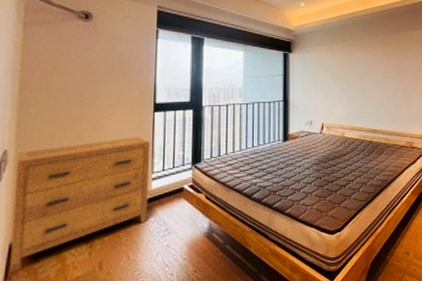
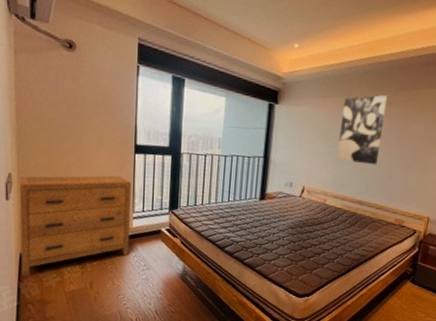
wall art: none [347,38,383,97] -> present [336,95,388,166]

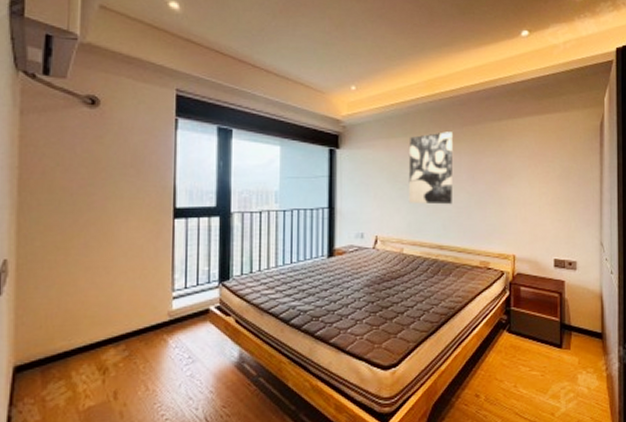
dresser: present [19,175,132,277] -> none [14,248,171,399]

